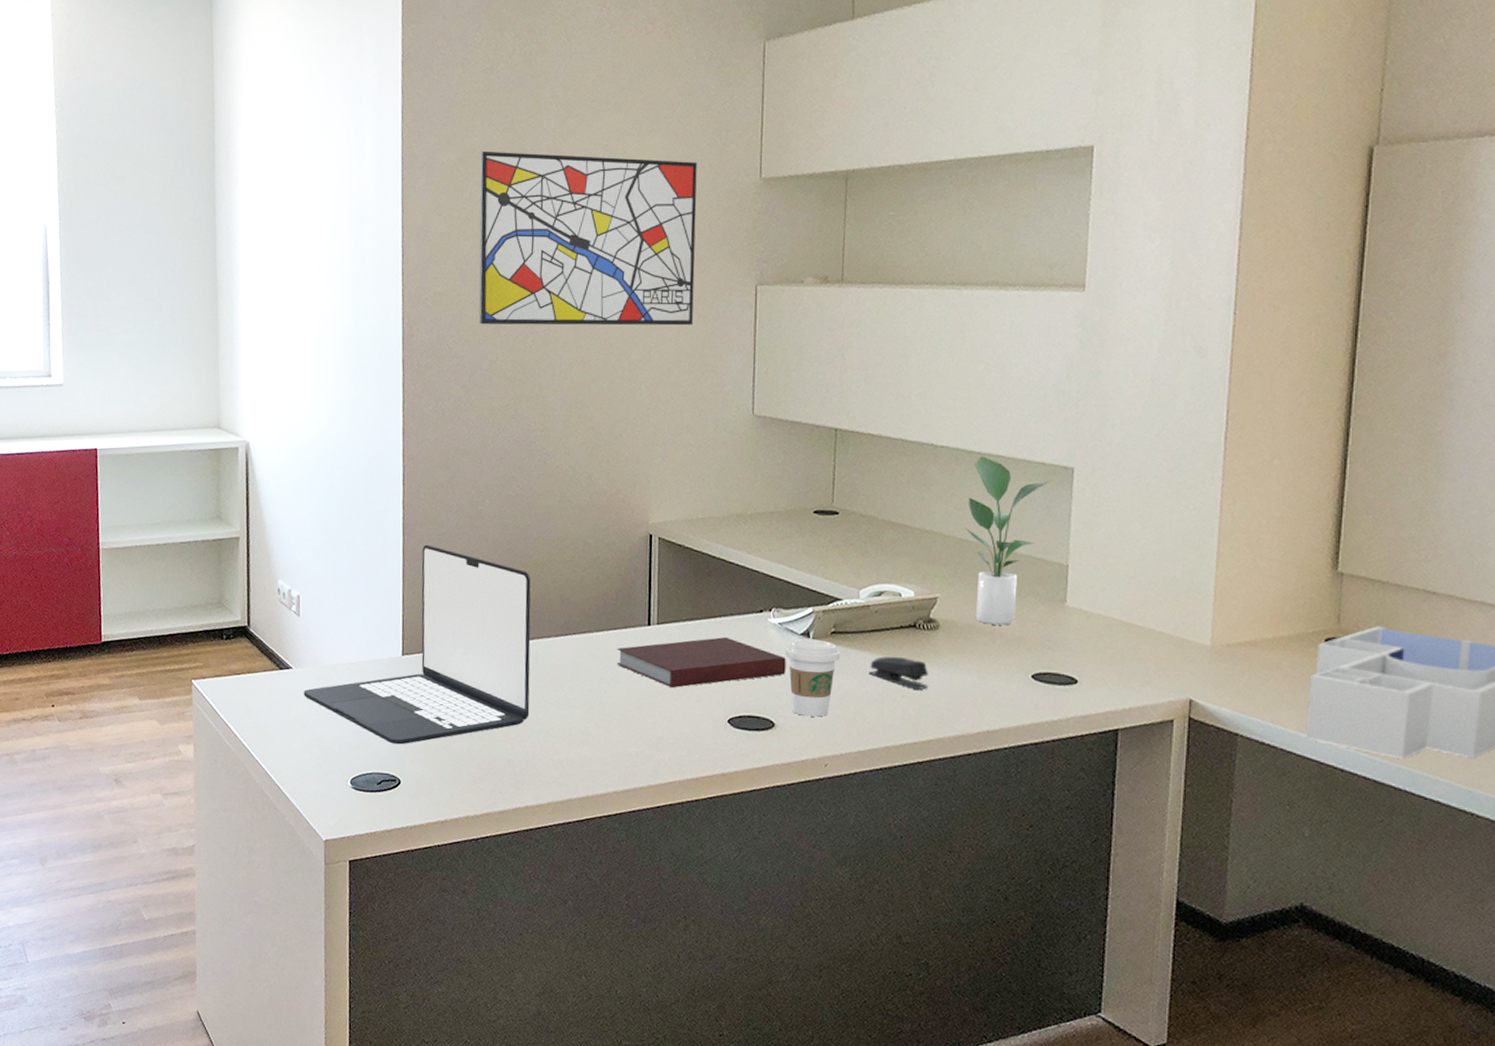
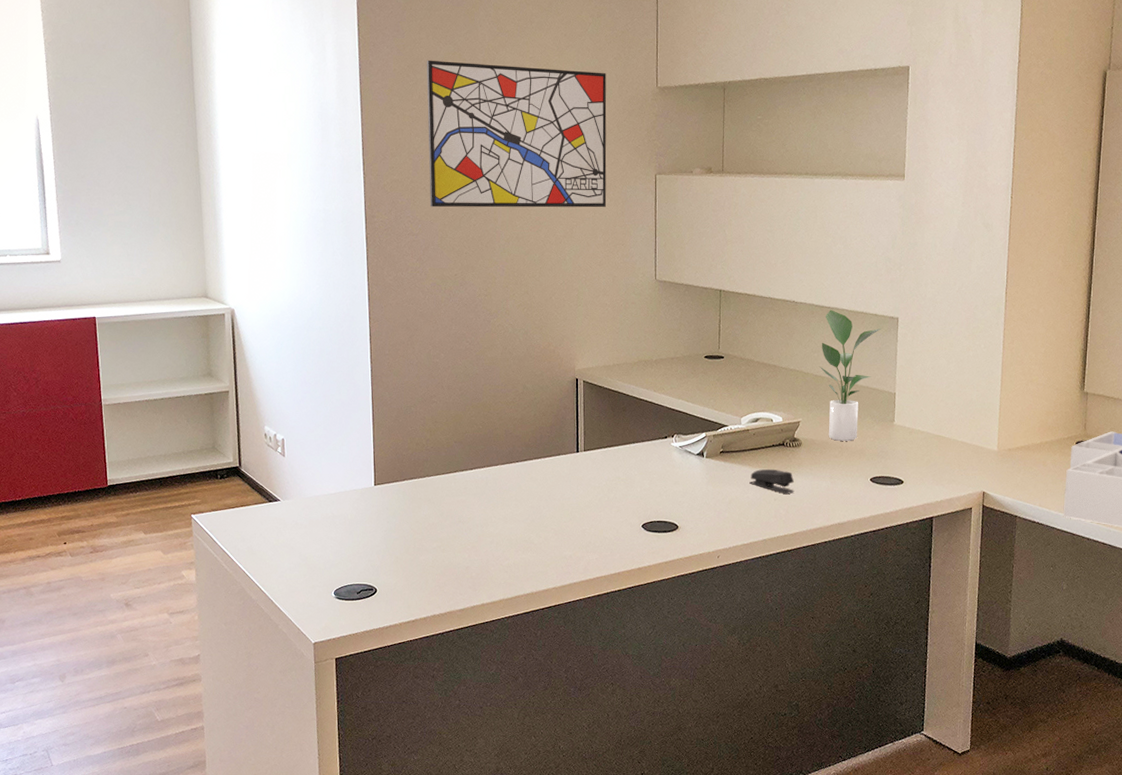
laptop: present [303,544,531,745] -> none [291,392,483,560]
notebook: present [616,636,786,688] -> none [552,458,686,502]
coffee cup: present [785,638,841,717] -> none [685,458,728,519]

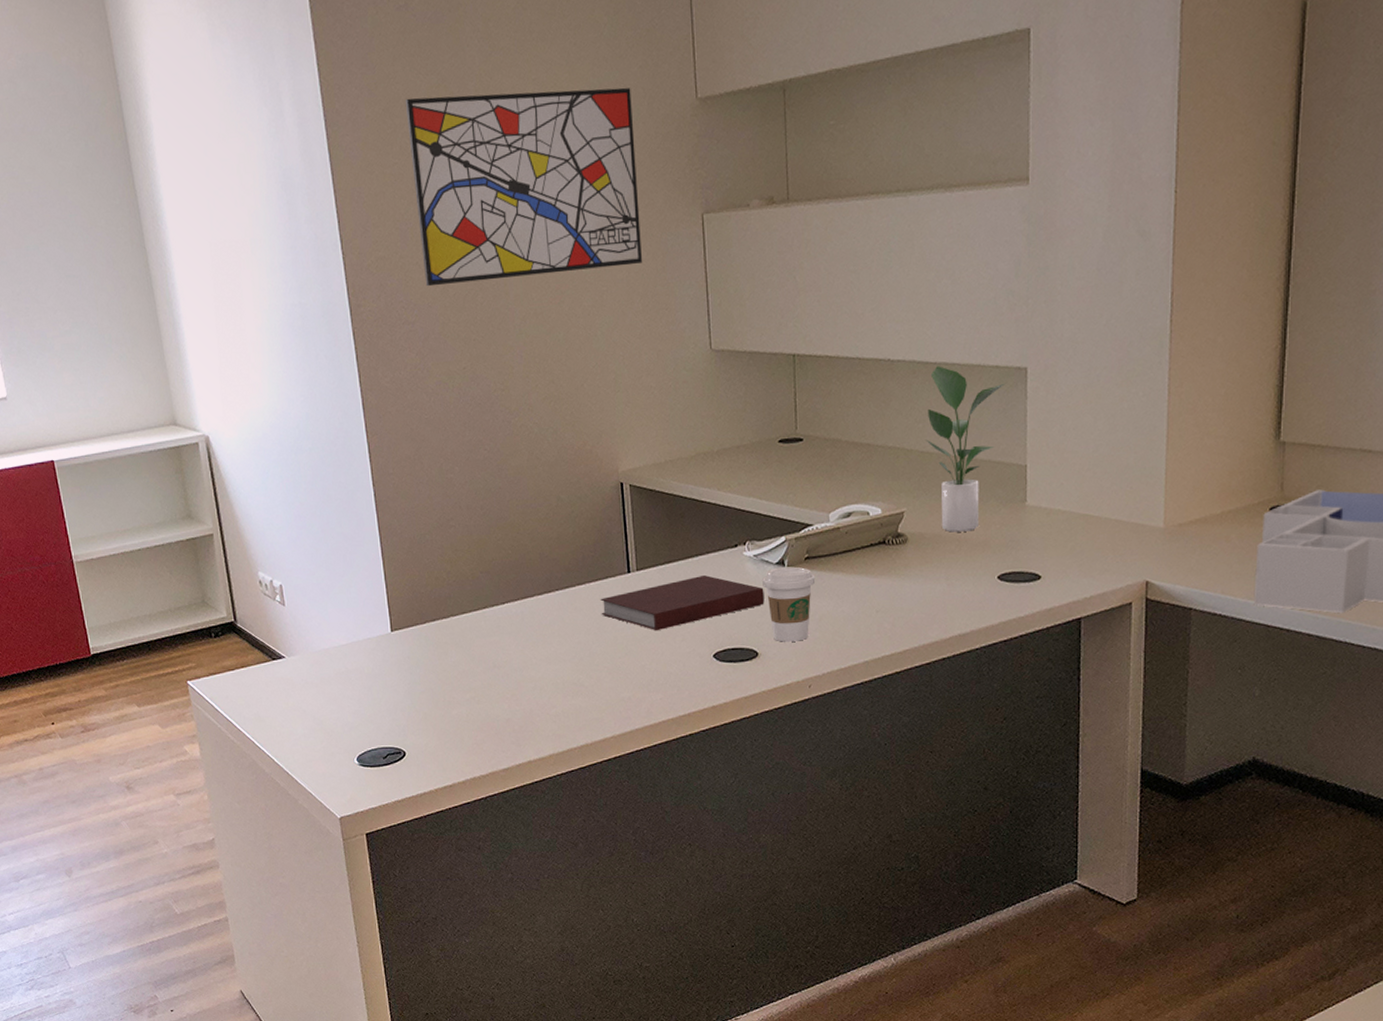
notebook: none [552,458,686,502] -> present [600,574,765,631]
coffee cup: none [685,458,728,519] -> present [762,566,816,642]
stapler: present [749,468,795,494] -> none [843,574,901,604]

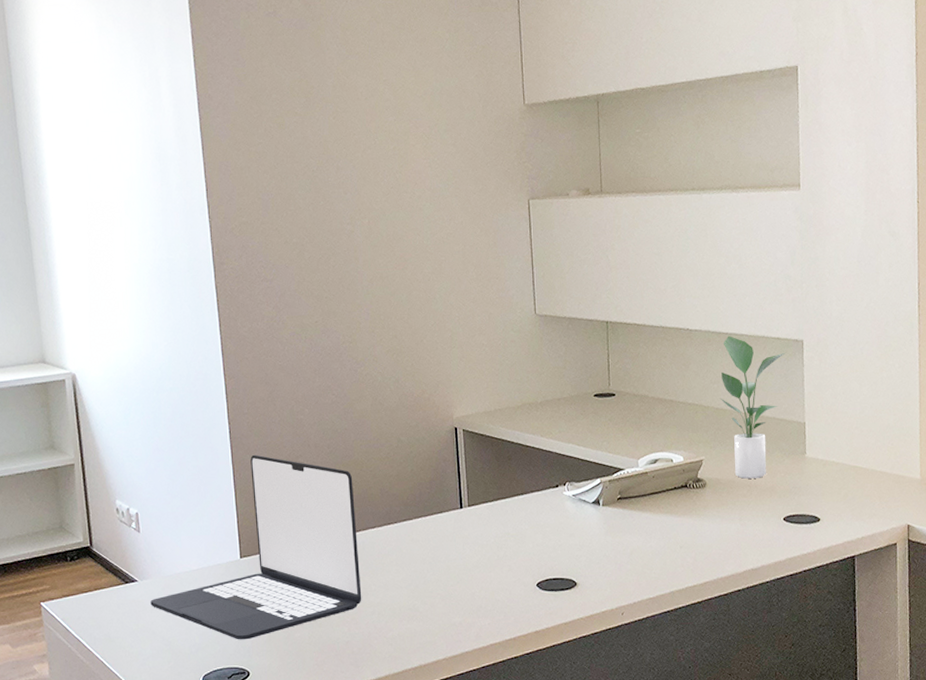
laptop: none [299,518,522,719] -> present [150,454,362,640]
wall art: present [405,87,642,287] -> none [270,89,476,250]
notebook: present [600,574,765,631] -> none [435,511,582,562]
coffee cup: present [762,566,816,642] -> none [580,506,627,573]

